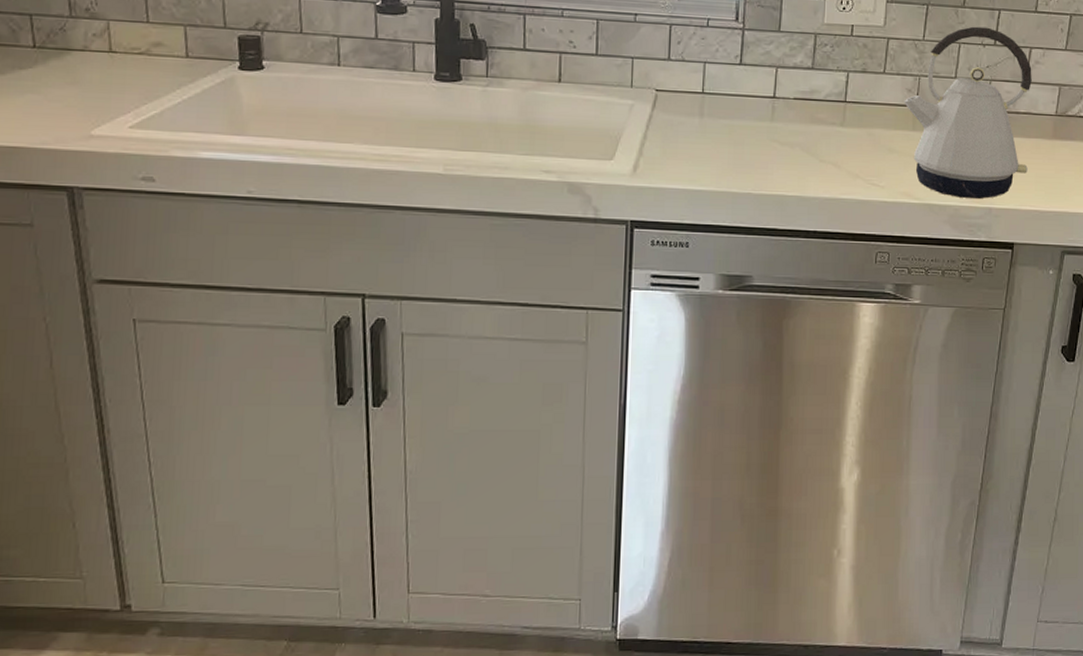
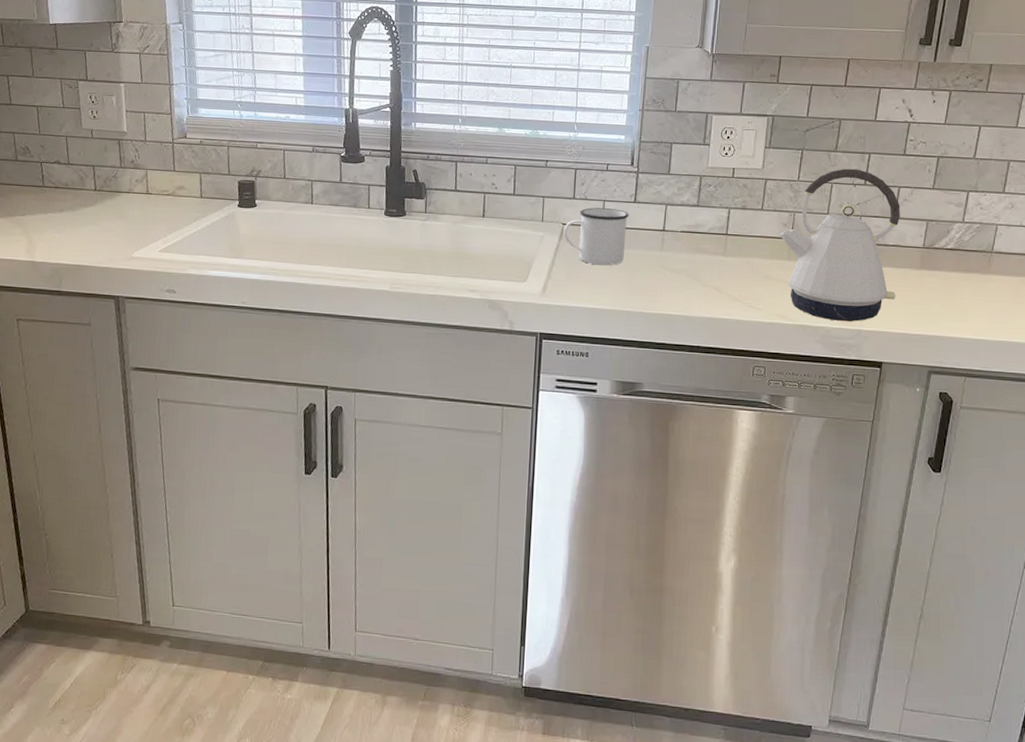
mug: none [657,70,734,139] -> present [563,207,629,266]

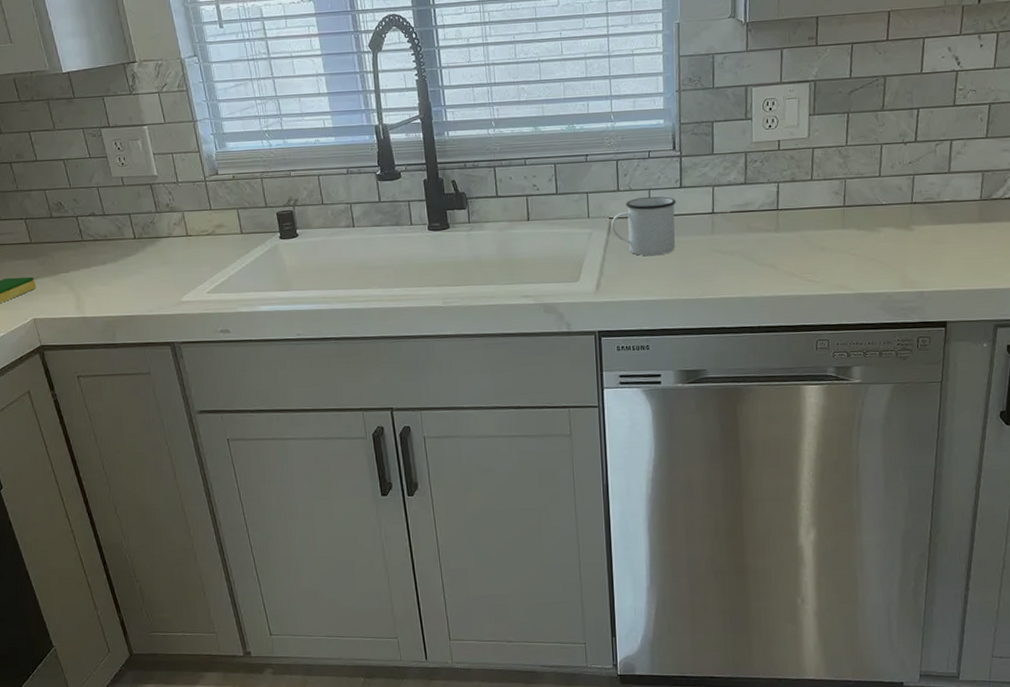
kettle: present [780,168,900,322] -> none [832,126,956,285]

